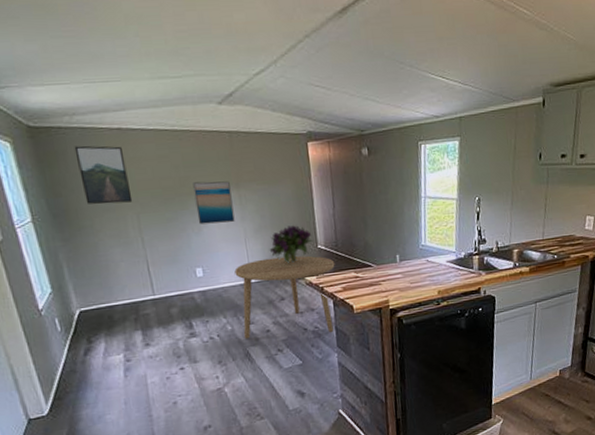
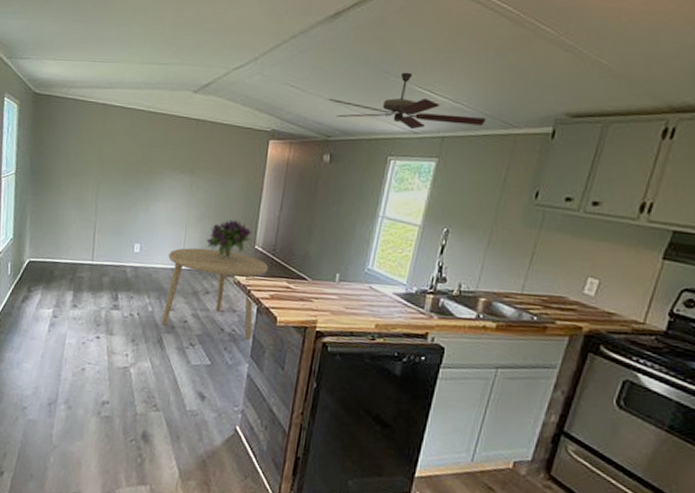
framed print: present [74,145,133,204] -> none [60,114,102,171]
wall art: present [193,181,235,225] -> none [148,162,186,206]
ceiling fan: none [354,61,492,114] -> present [328,72,486,130]

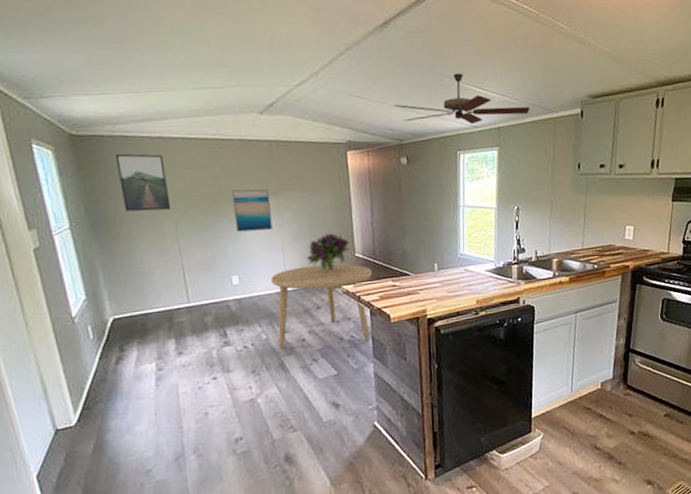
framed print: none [60,114,102,171] -> present [115,153,171,212]
wall art: none [148,162,186,206] -> present [231,189,273,232]

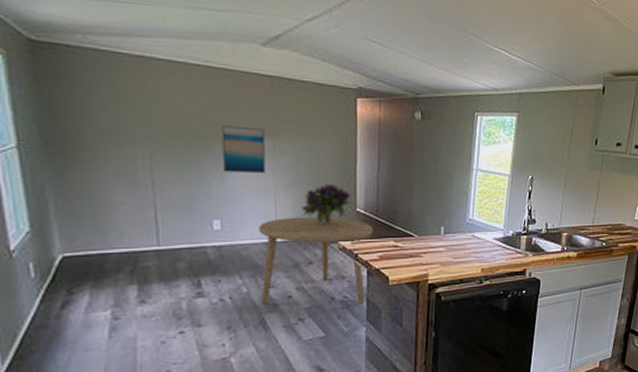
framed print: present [115,153,171,212] -> none [83,68,147,139]
ceiling fan: present [394,73,530,125] -> none [412,31,553,87]

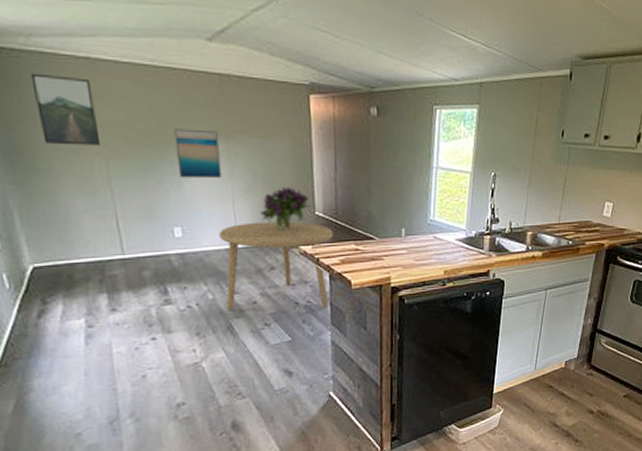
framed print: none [83,68,147,139] -> present [30,73,101,145]

